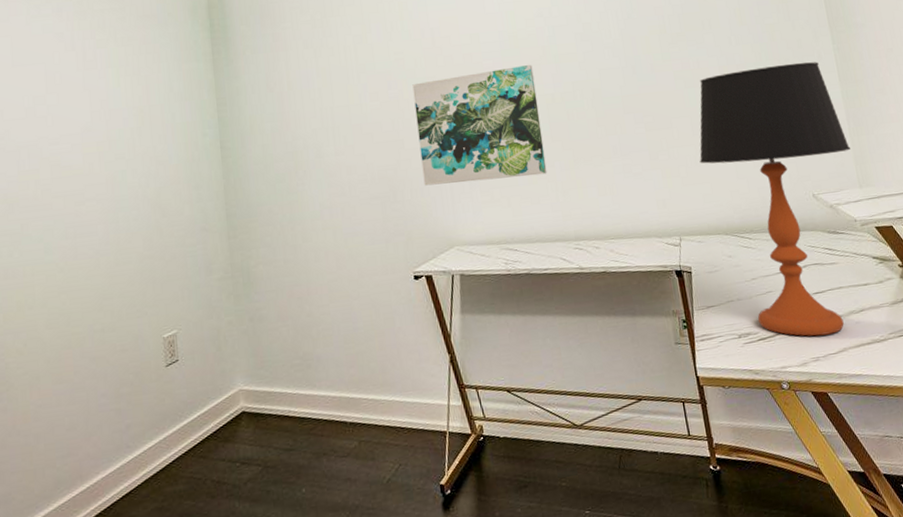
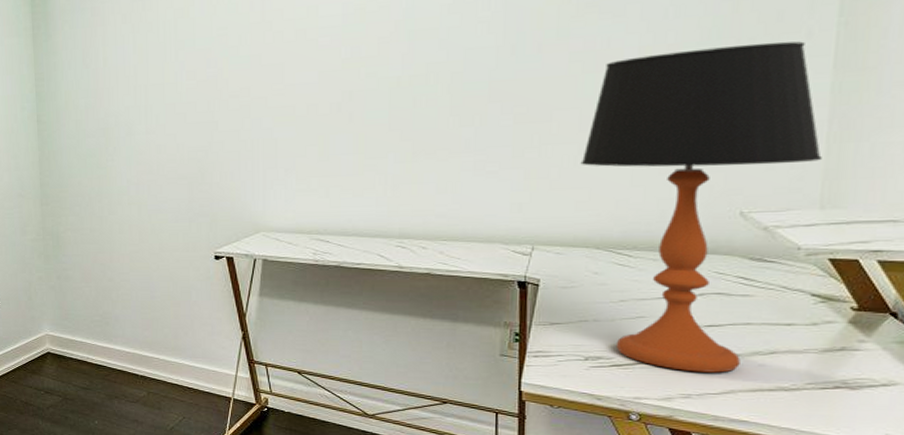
wall art: present [412,64,547,186] -> none [234,41,379,170]

